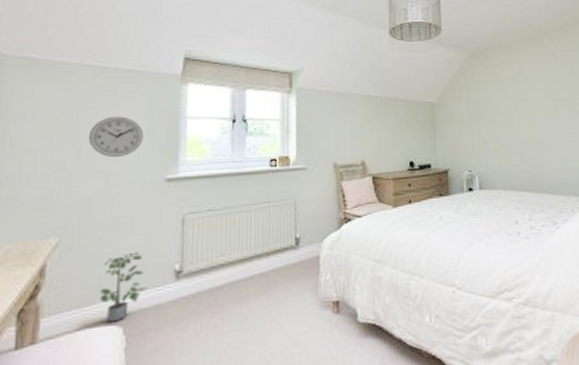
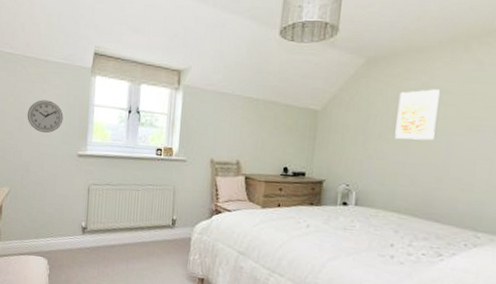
potted plant: present [100,251,147,323] -> none [34,207,63,255]
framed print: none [499,77,532,122] -> present [395,89,440,141]

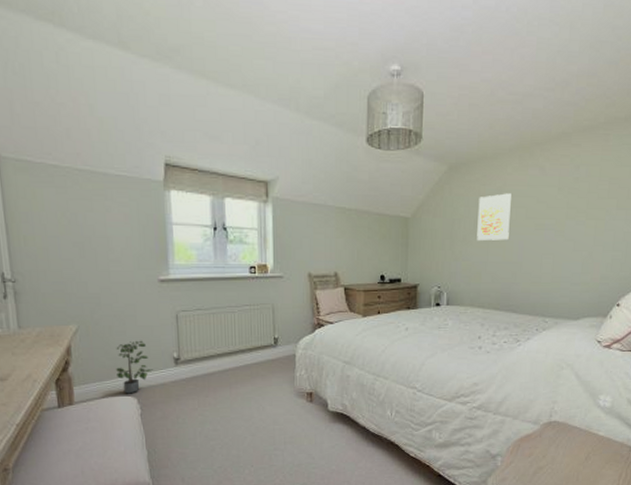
wall clock: present [27,100,64,134] -> none [88,220,136,259]
potted plant: none [34,207,63,255] -> present [116,340,153,394]

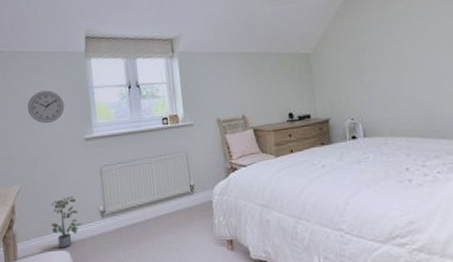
wall clock: none [88,220,136,259] -> present [27,90,65,124]
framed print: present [477,193,511,240] -> none [381,14,422,66]

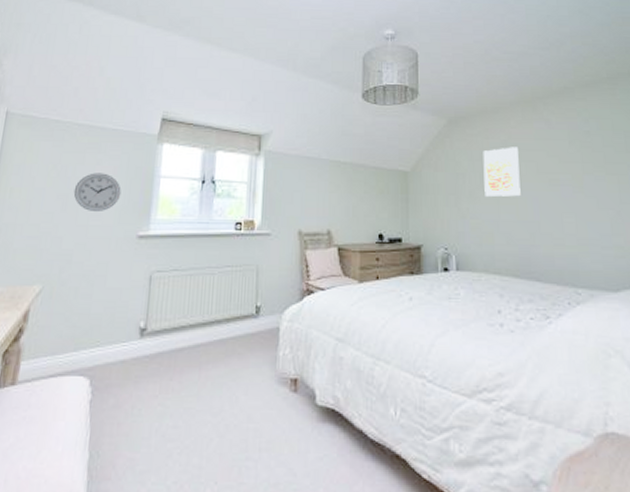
potted plant: present [51,196,83,248] -> none [72,305,114,373]
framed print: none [381,14,422,66] -> present [483,147,521,197]

